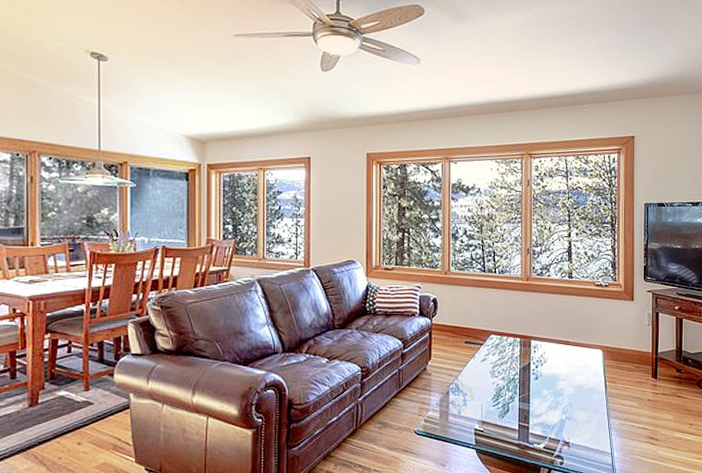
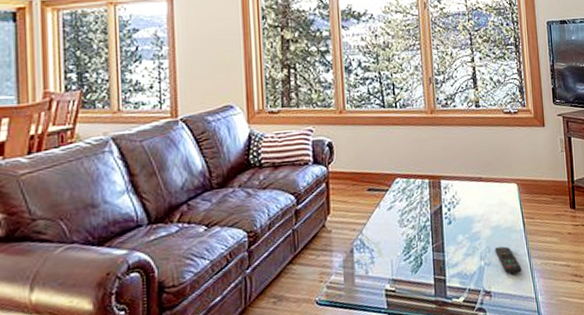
remote control: none [576,404,600,430] -> present [494,246,522,274]

